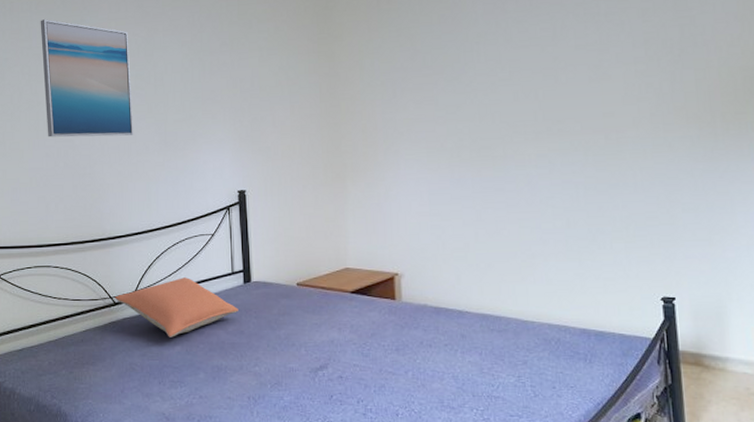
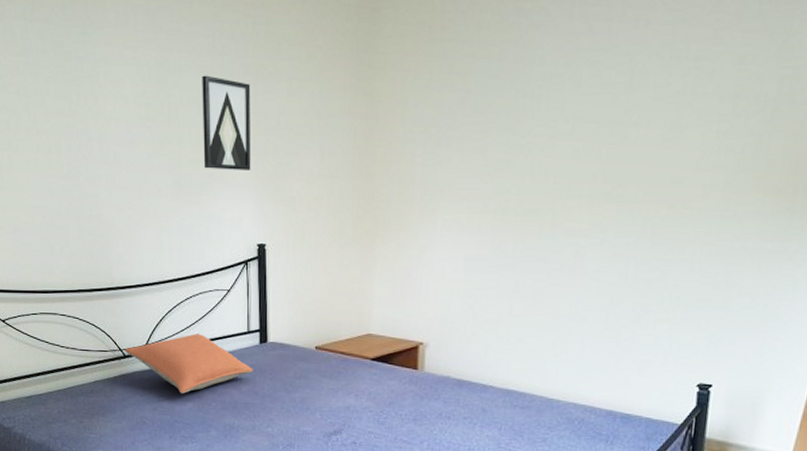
wall art: present [40,19,134,138] -> none [36,29,145,175]
wall art: none [184,48,230,127] -> present [202,75,251,170]

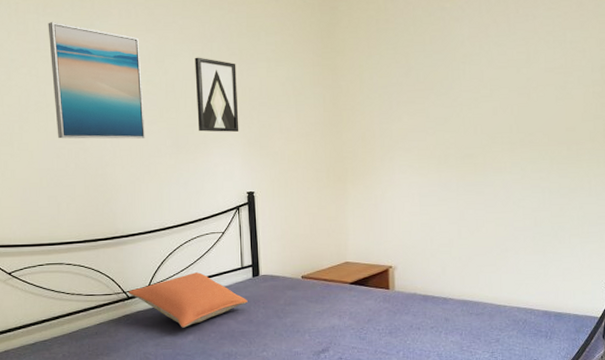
wall art: none [36,29,145,175] -> present [48,22,146,139]

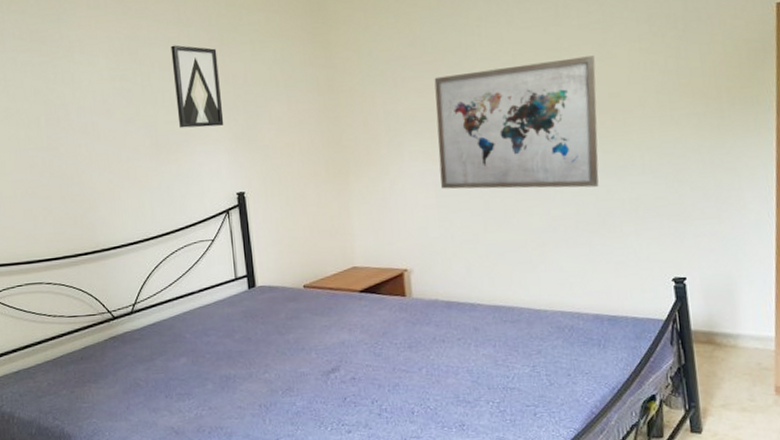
wall art: present [48,22,146,139] -> none [13,19,123,147]
pillow: present [128,272,248,328] -> none [113,286,244,349]
wall art: none [424,95,557,205] -> present [434,55,599,189]

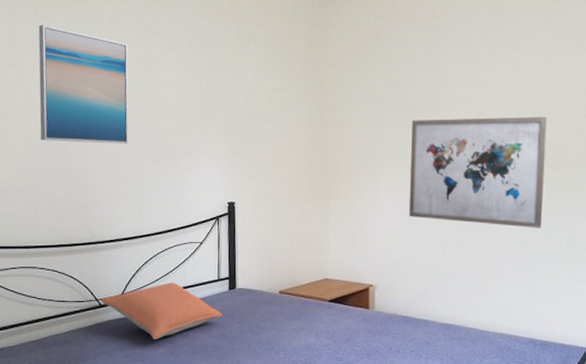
wall art: none [13,19,123,147] -> present [38,25,129,144]
pillow: none [113,286,244,349] -> present [100,283,222,340]
wall art: present [171,45,224,129] -> none [181,65,224,141]

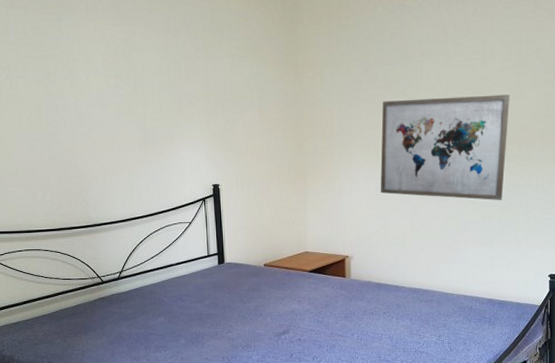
wall art: present [38,25,129,144] -> none [16,15,115,132]
pillow: present [100,283,222,340] -> none [102,259,214,310]

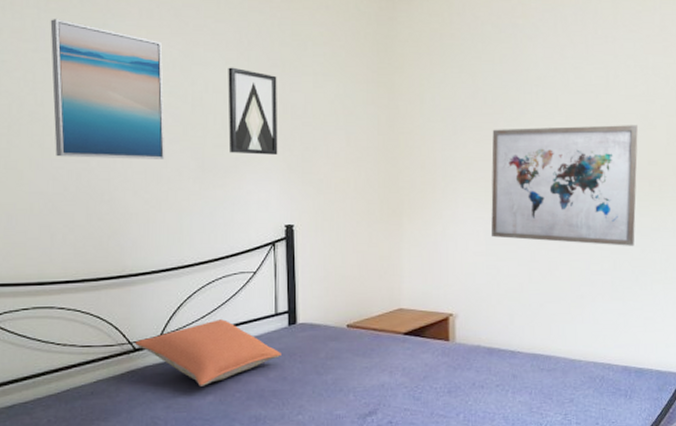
wall art: none [16,15,115,132] -> present [50,19,165,159]
pillow: none [102,259,214,310] -> present [134,319,281,386]
wall art: none [161,52,205,127] -> present [228,67,278,155]

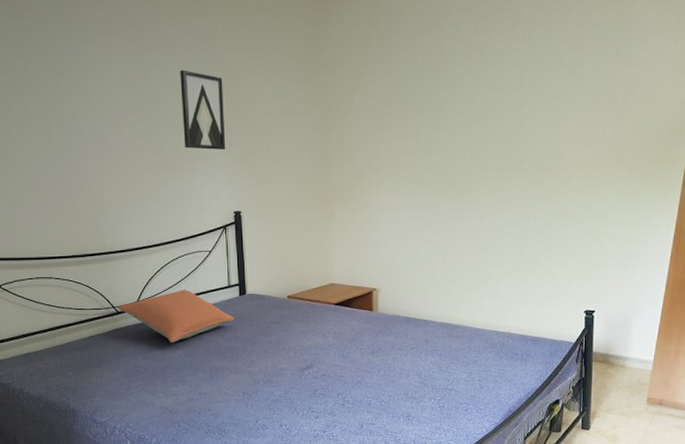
wall art: present [50,19,165,159] -> none [26,27,131,154]
wall art: present [491,125,638,246] -> none [411,121,548,232]

